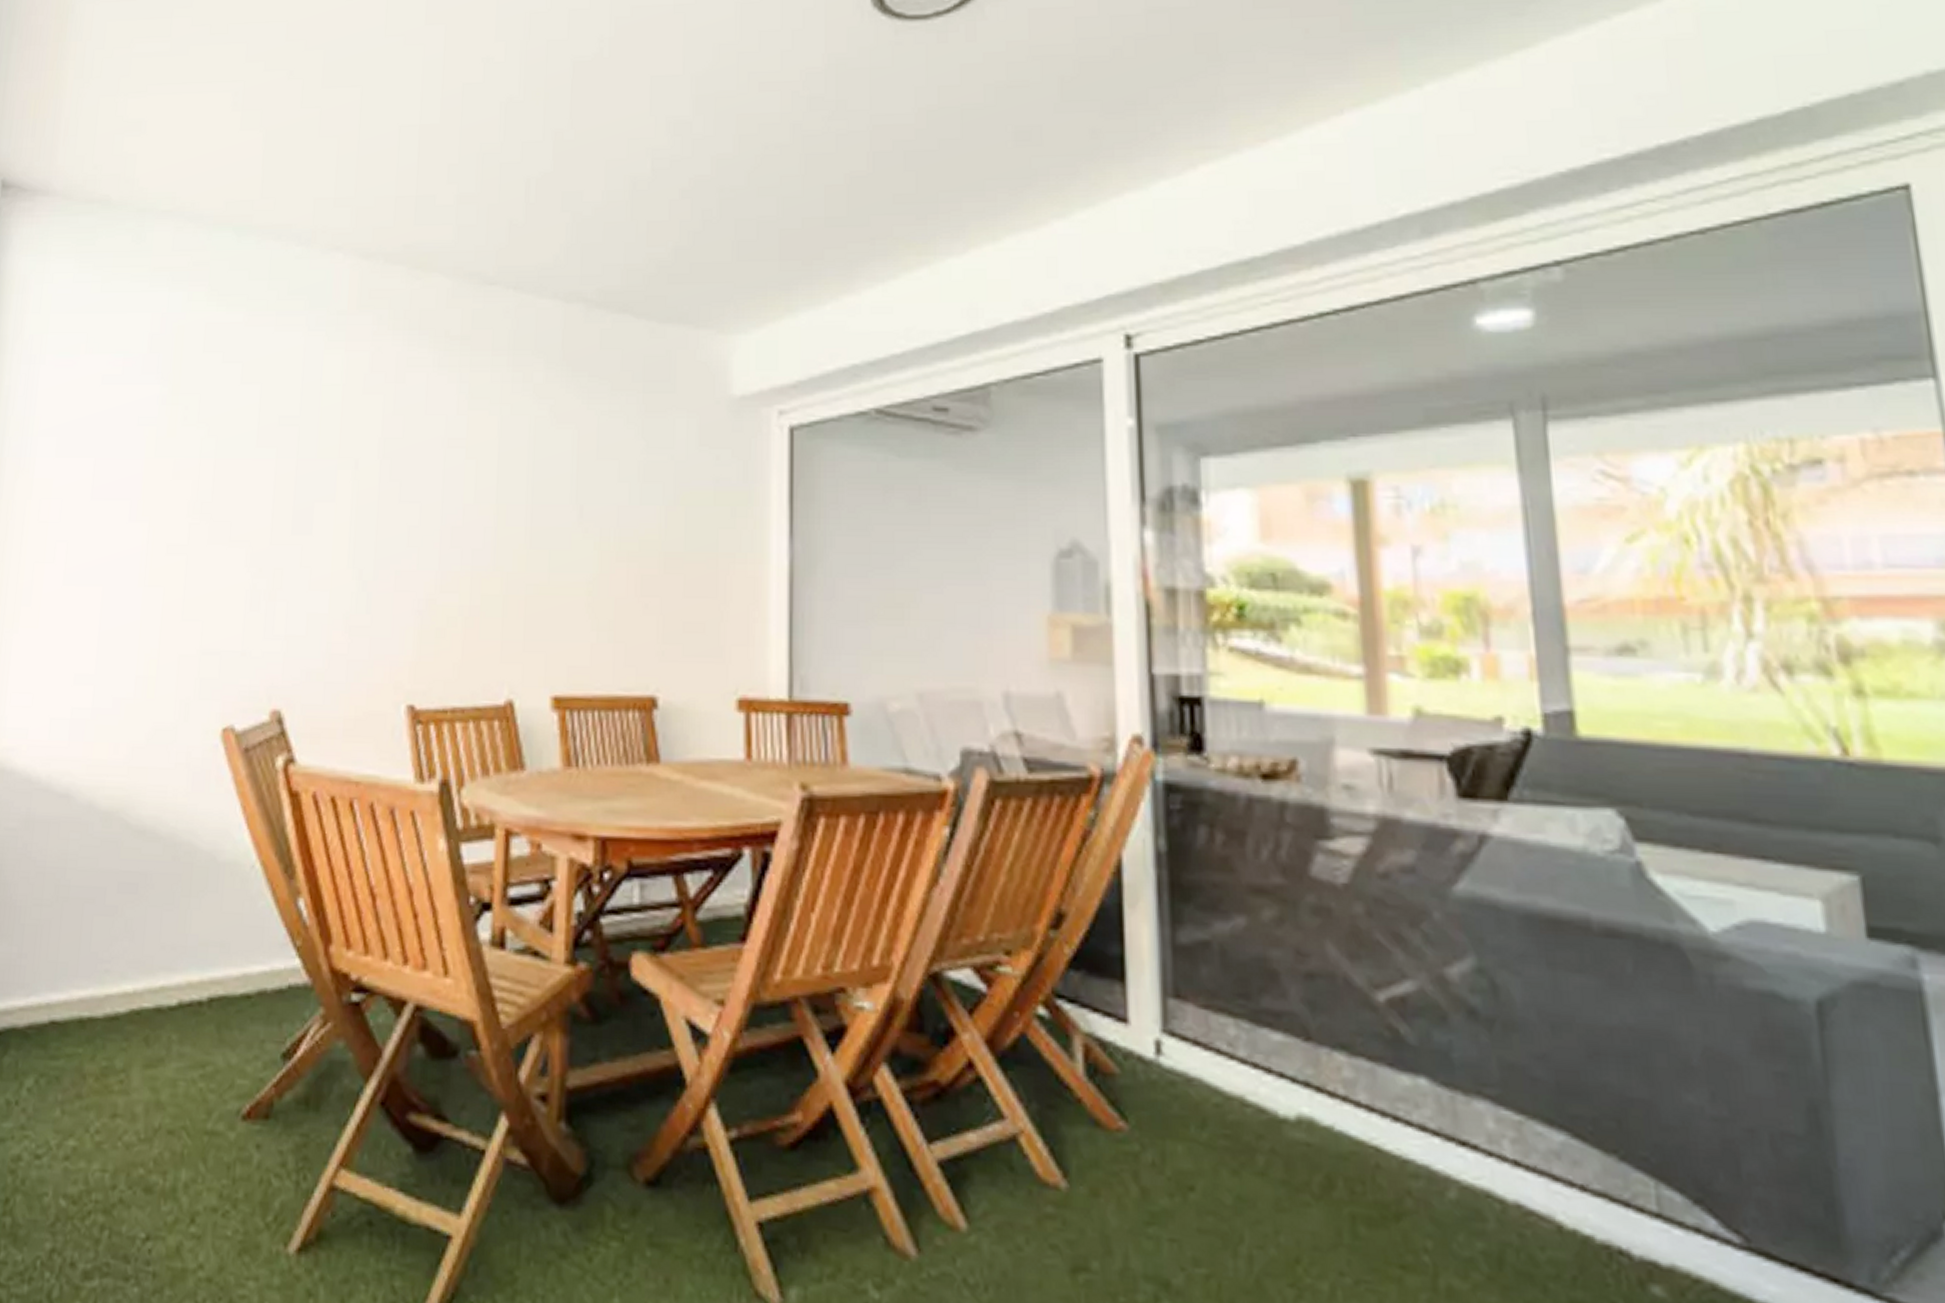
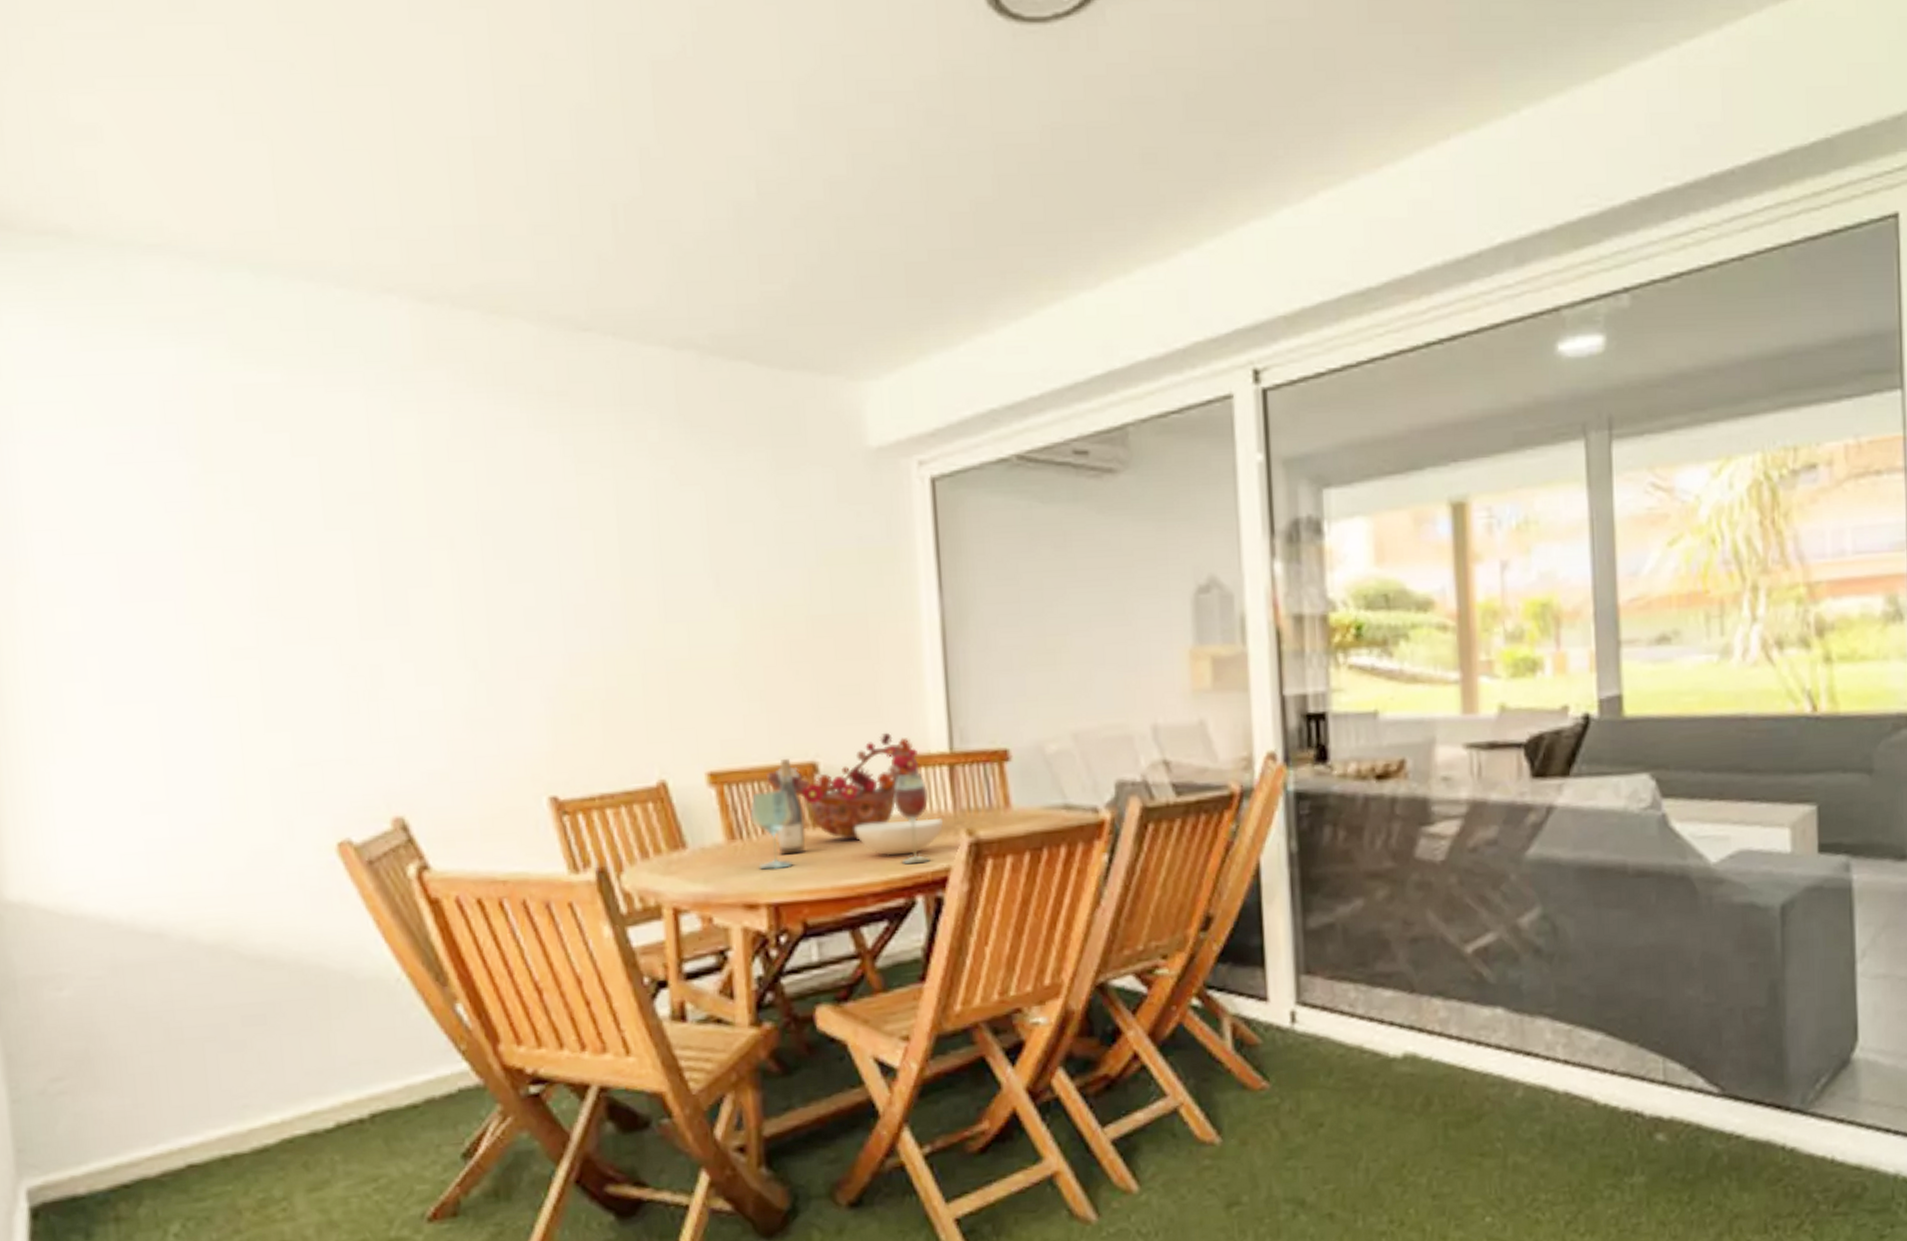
wine glass: none [587,720,629,802] -> present [750,790,794,870]
flower arrangement: none [607,673,756,782] -> present [767,732,919,841]
wine bottle: none [610,691,639,789] -> present [776,759,806,855]
bowl: none [687,765,776,803] -> present [854,818,943,856]
wineglass: none [729,718,765,814] -> present [893,773,930,865]

